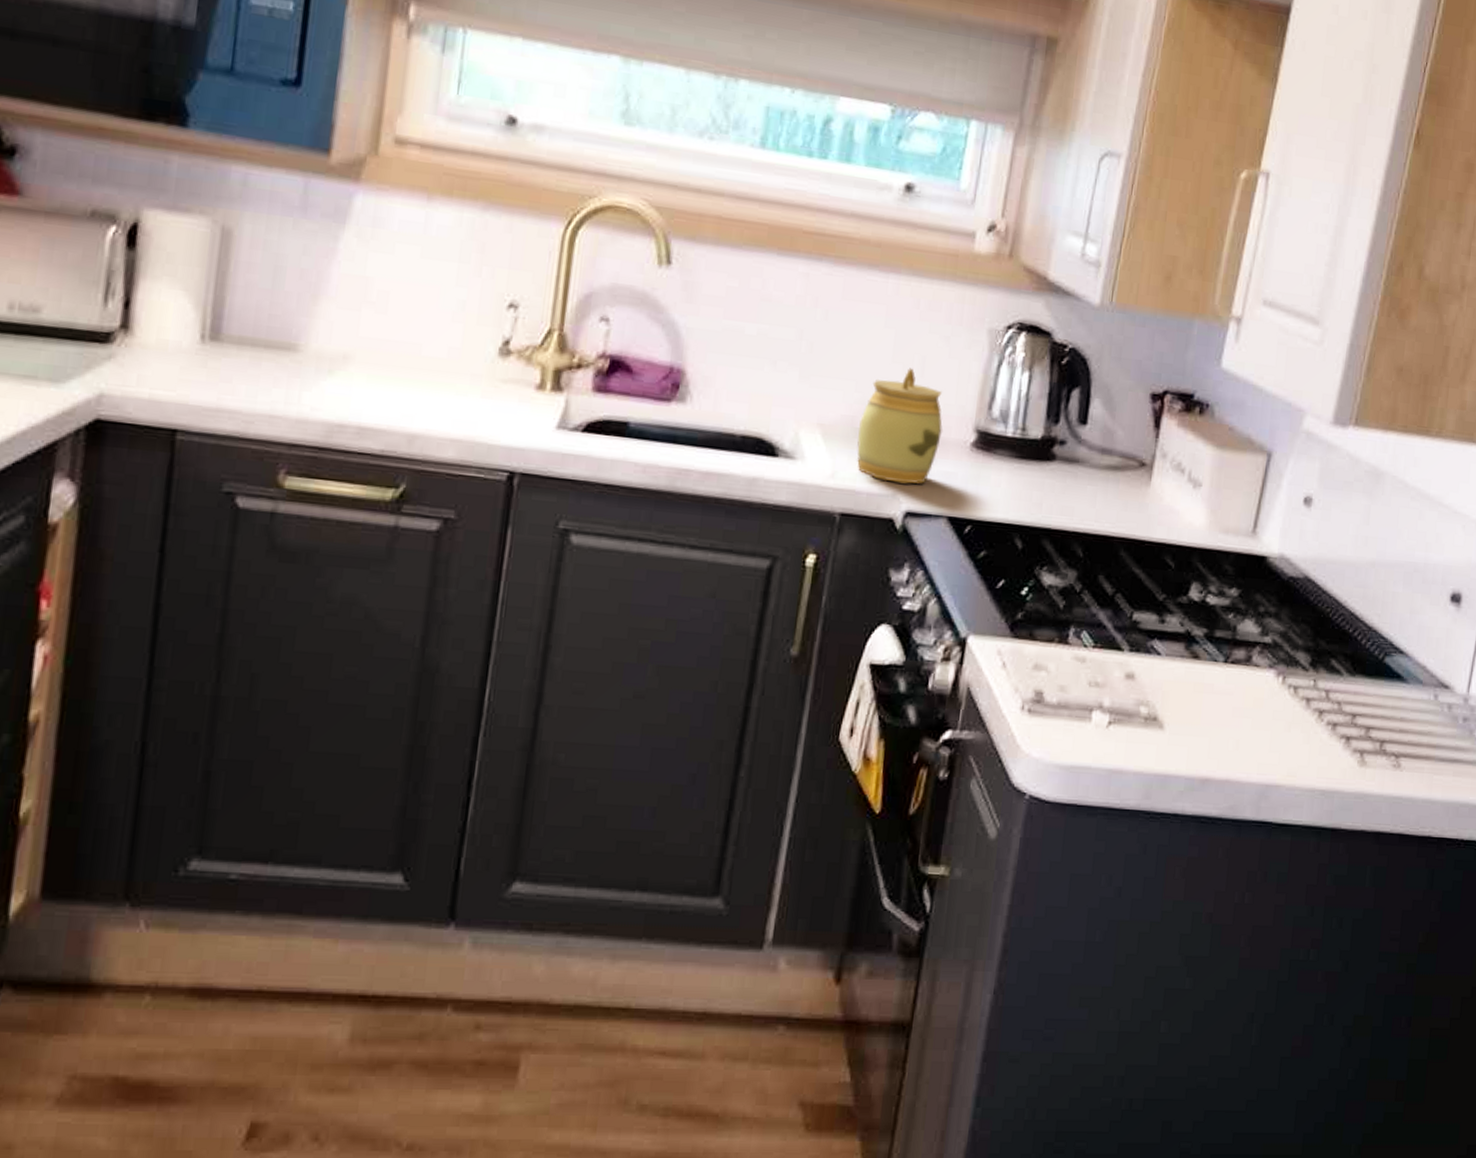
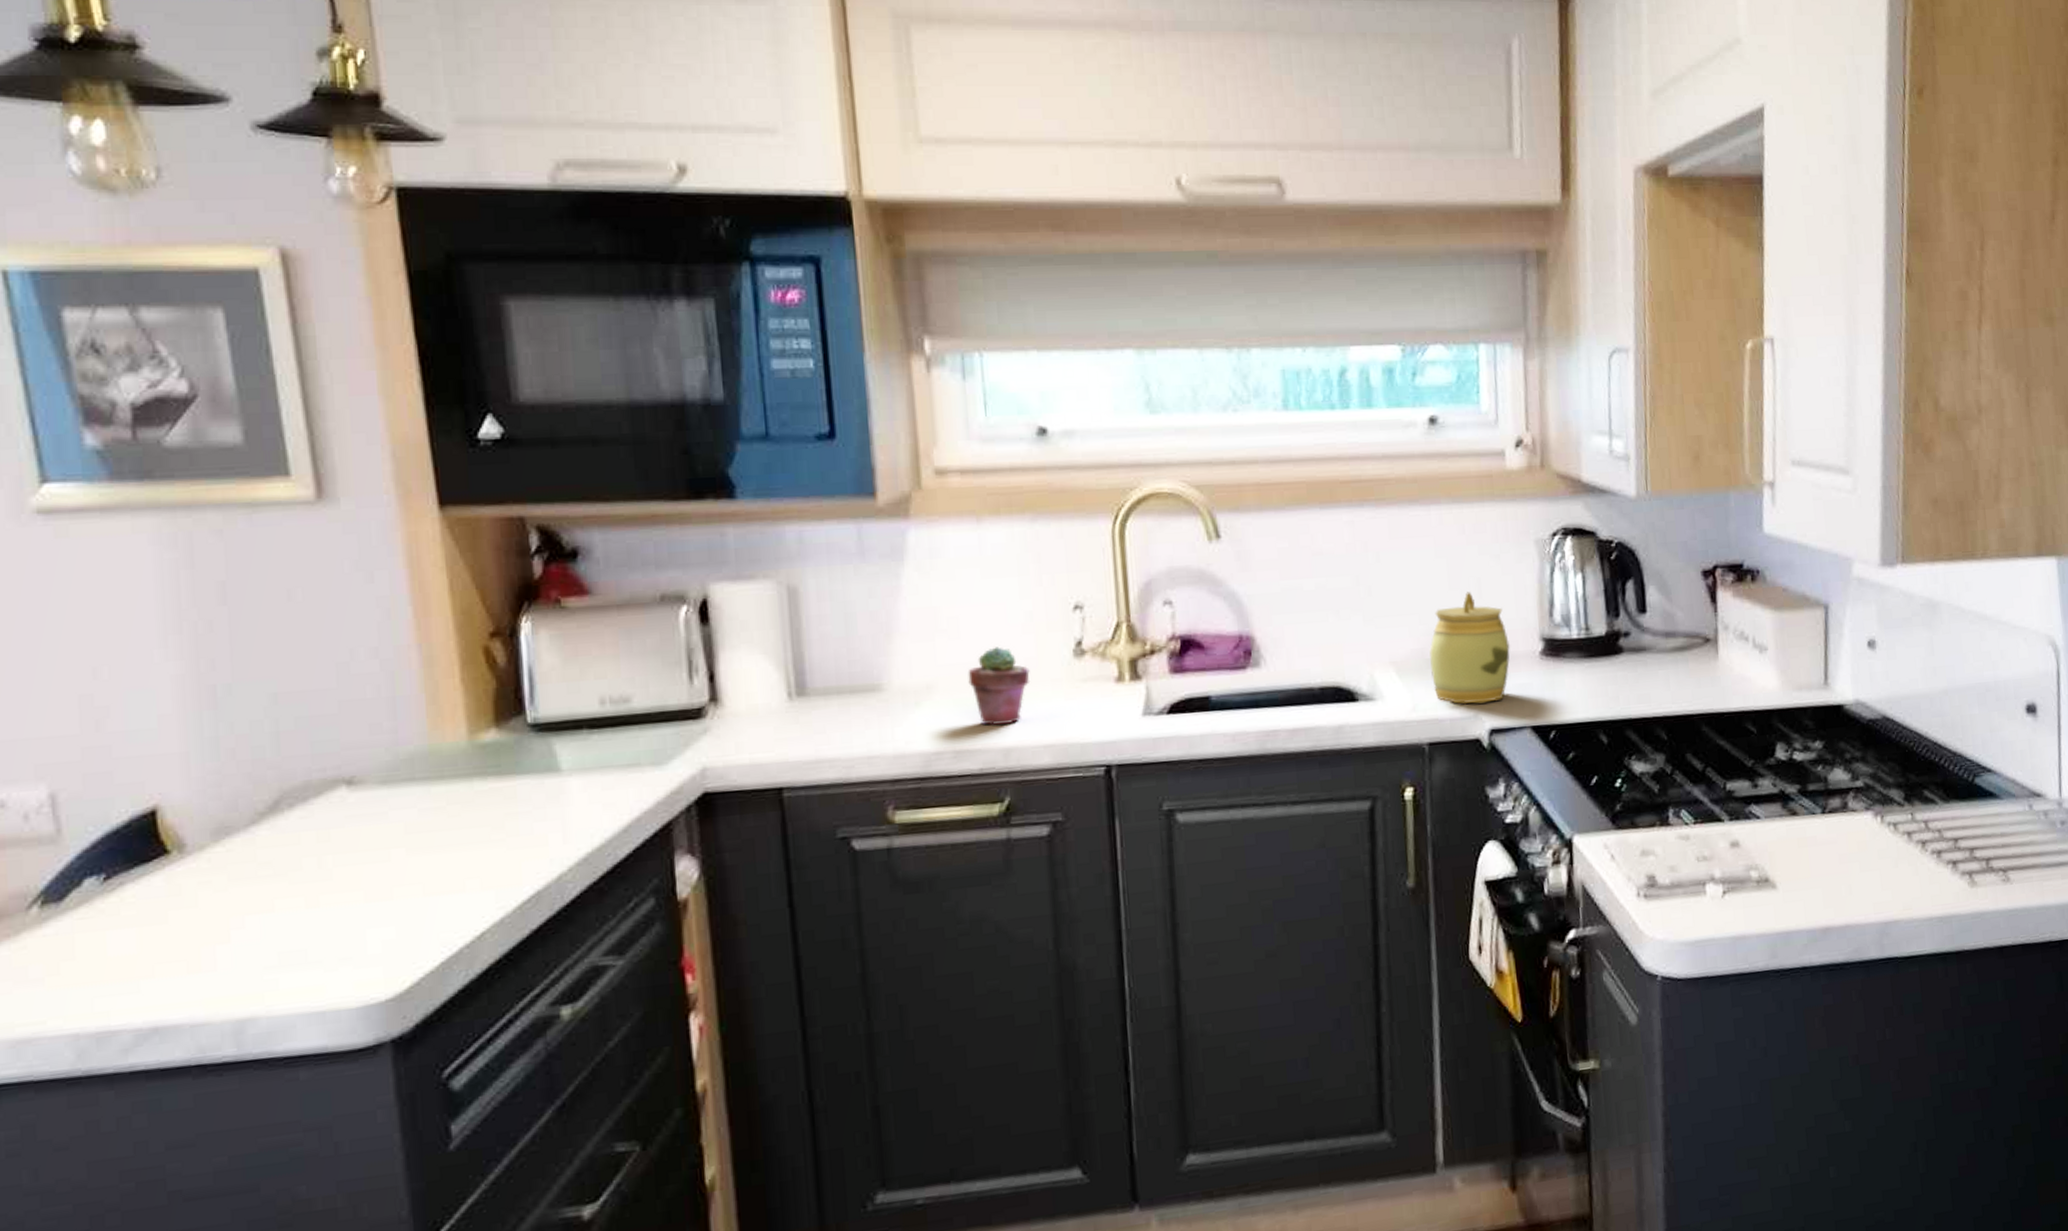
potted succulent: none [386,329,451,411] -> present [968,647,1031,725]

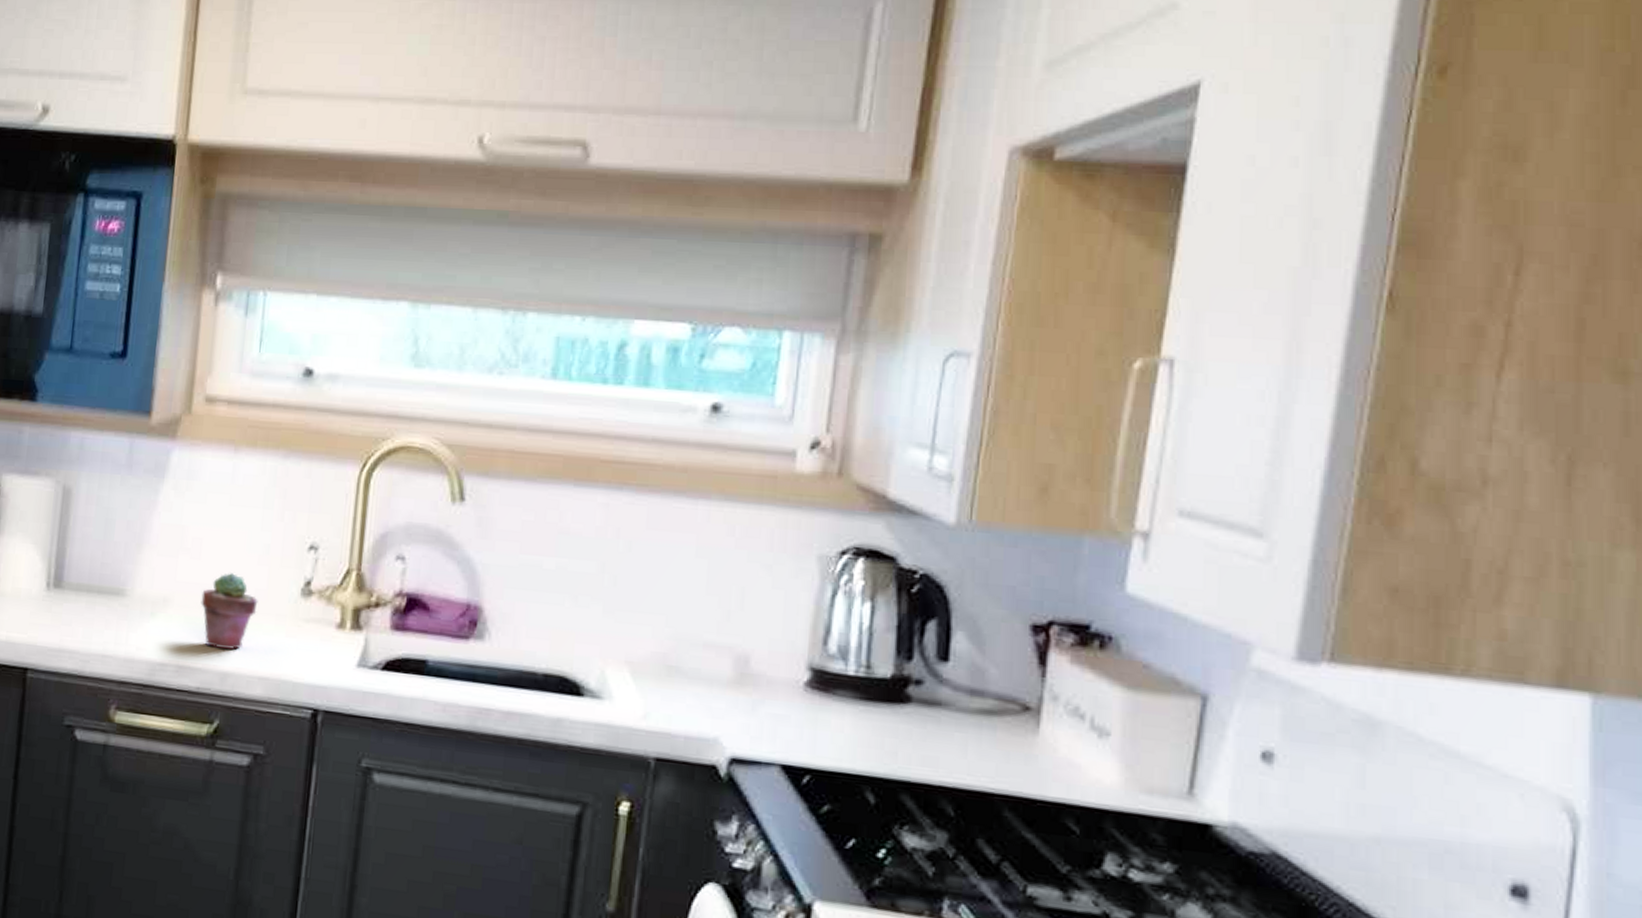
jar: present [1429,592,1510,704] -> none [671,600,769,728]

